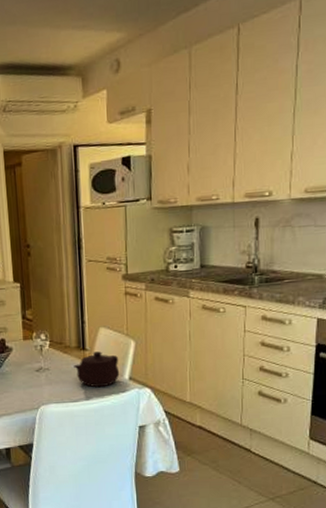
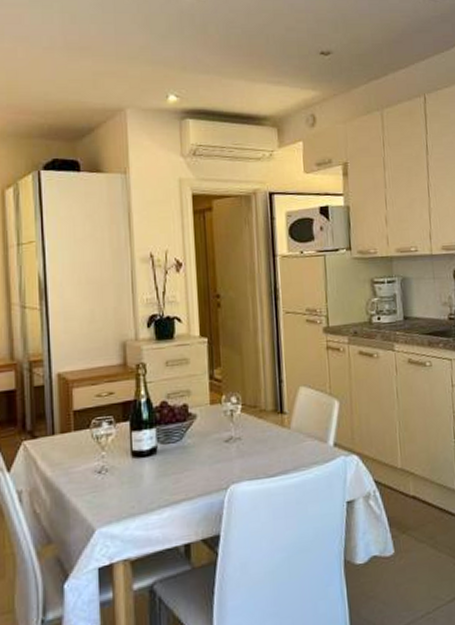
teapot: present [74,351,120,388] -> none [270,414,324,458]

